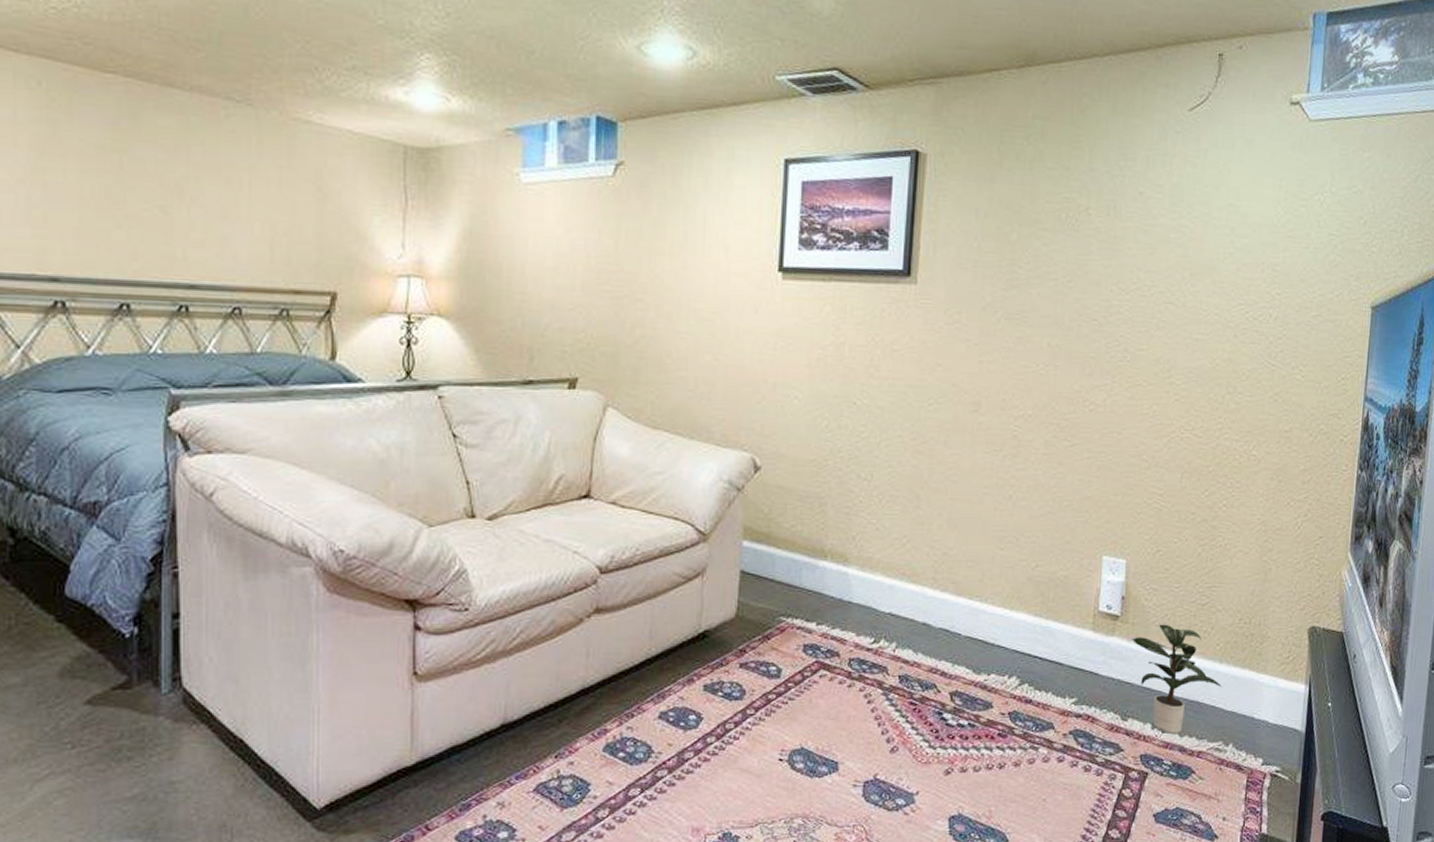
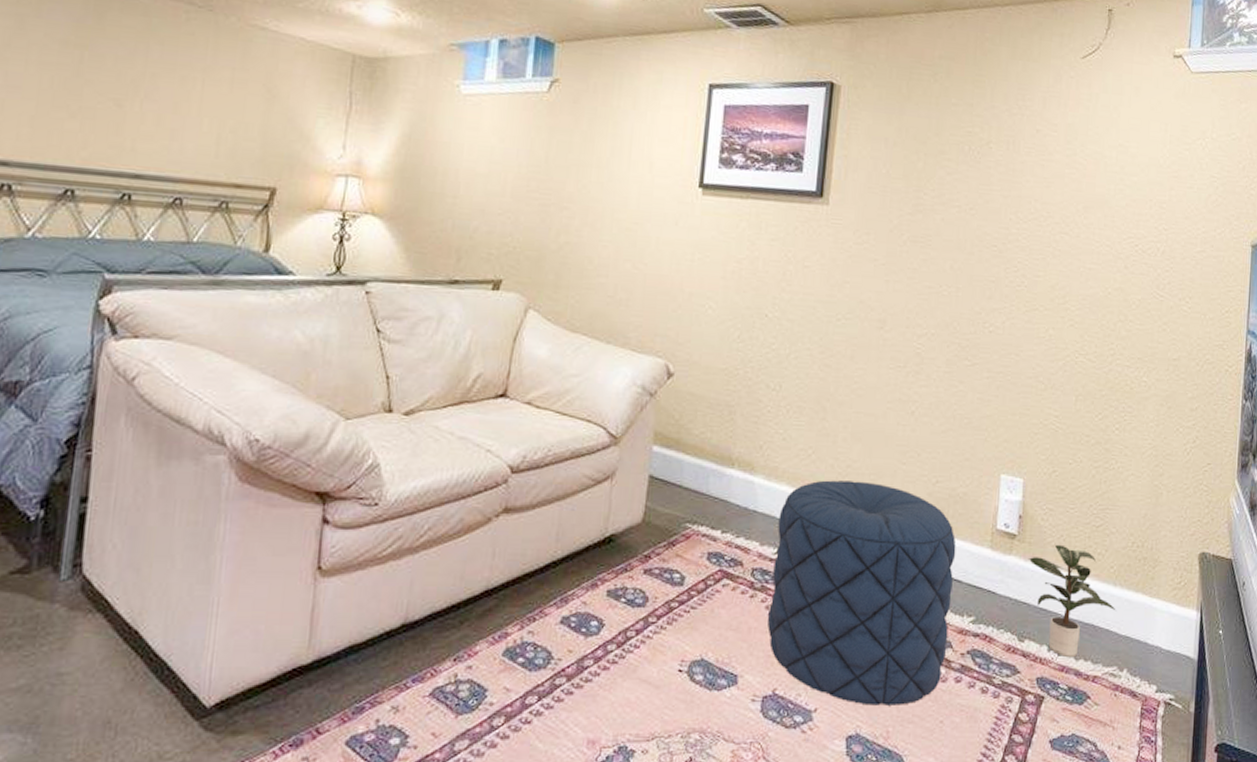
pouf: none [867,568,1057,787] -> present [767,480,956,706]

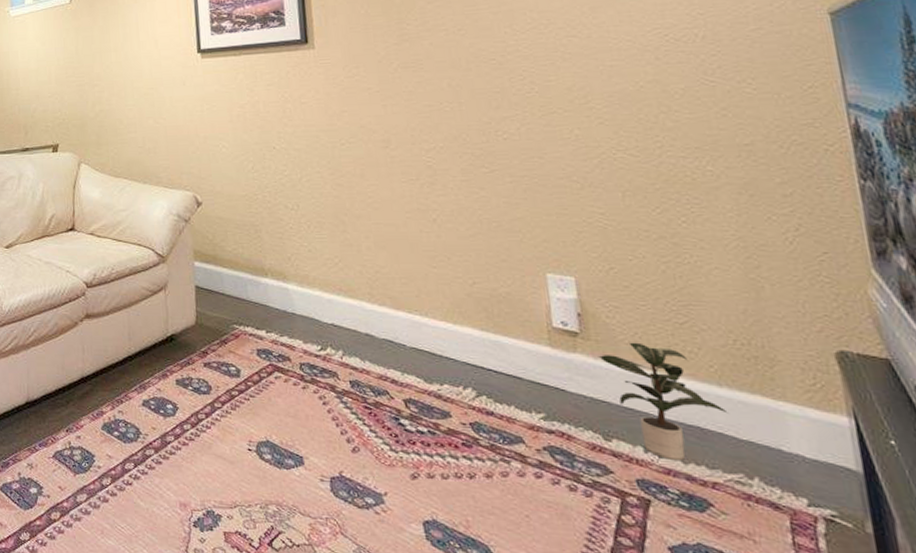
pouf: present [767,480,956,706] -> none [317,285,519,496]

